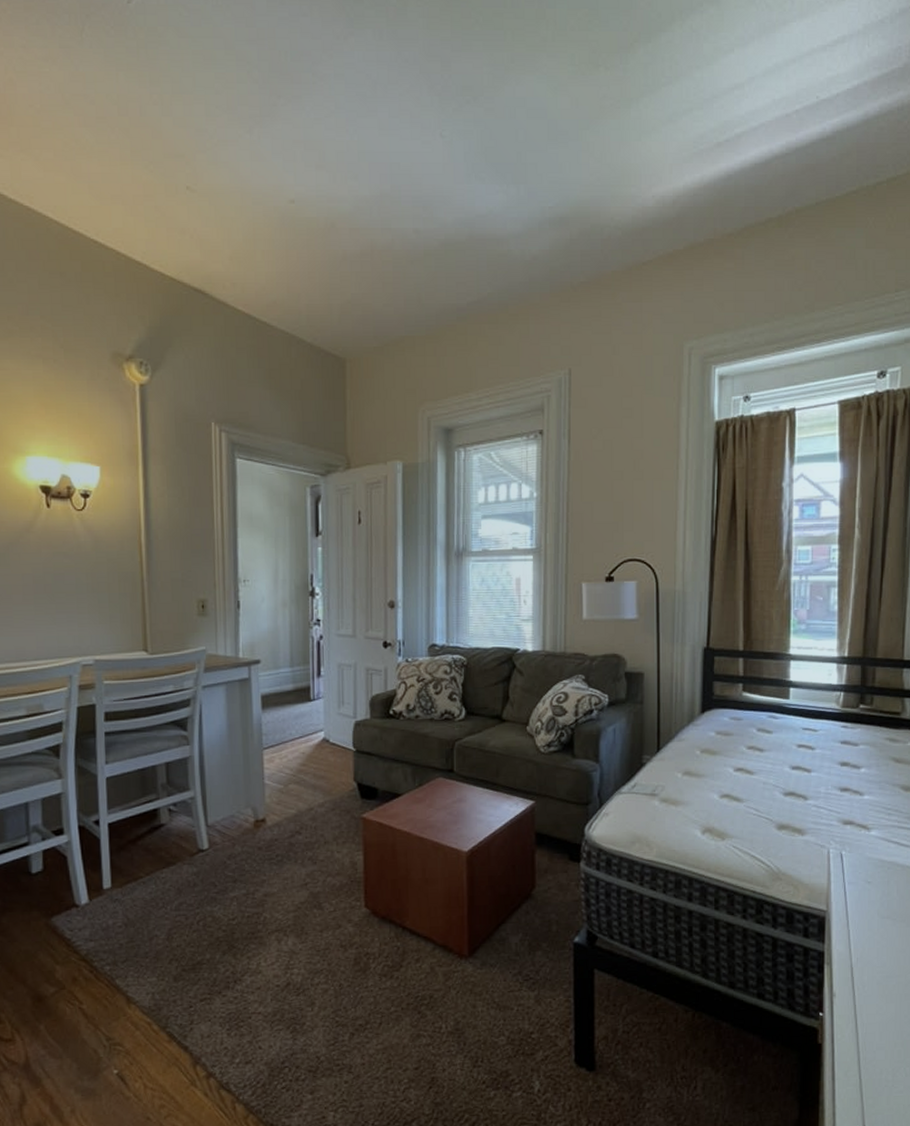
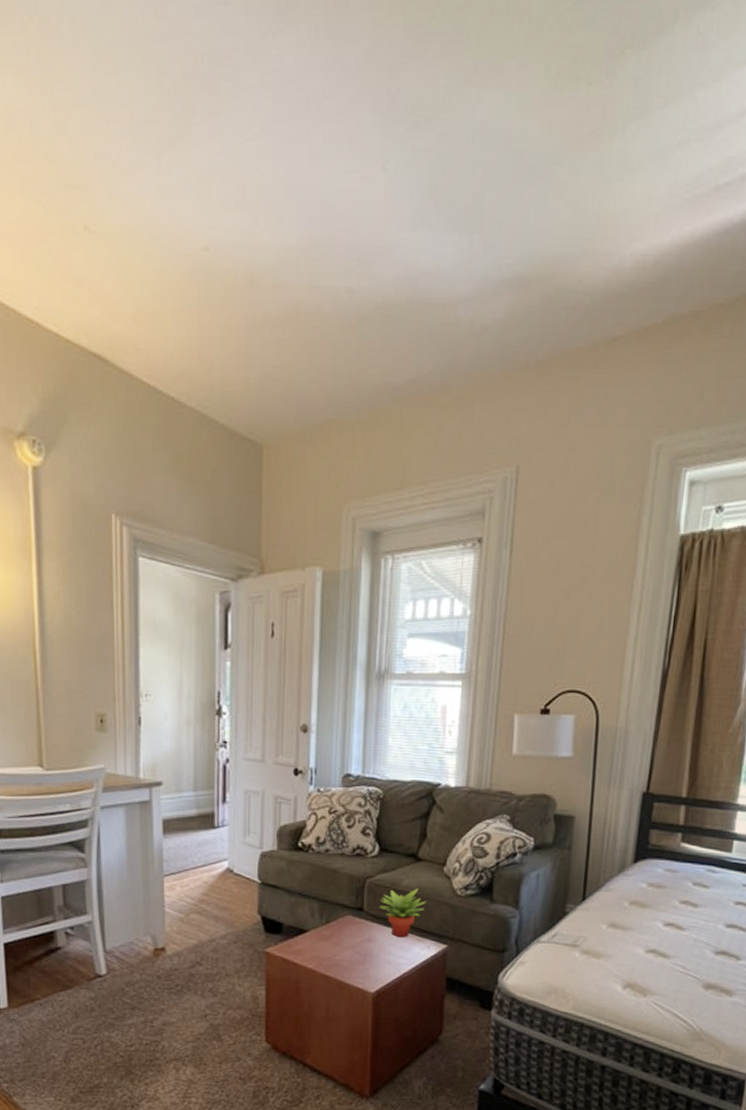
succulent plant: none [468,747,512,797] -> present [379,887,426,938]

